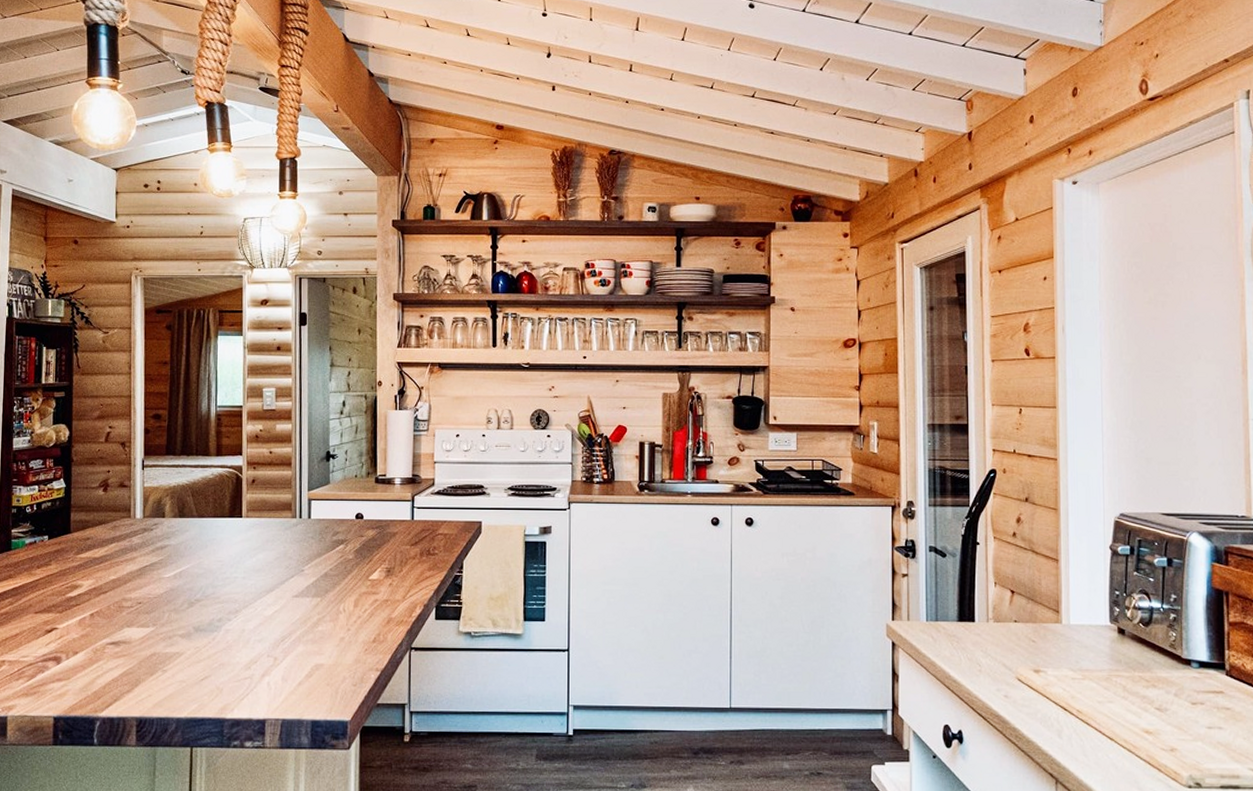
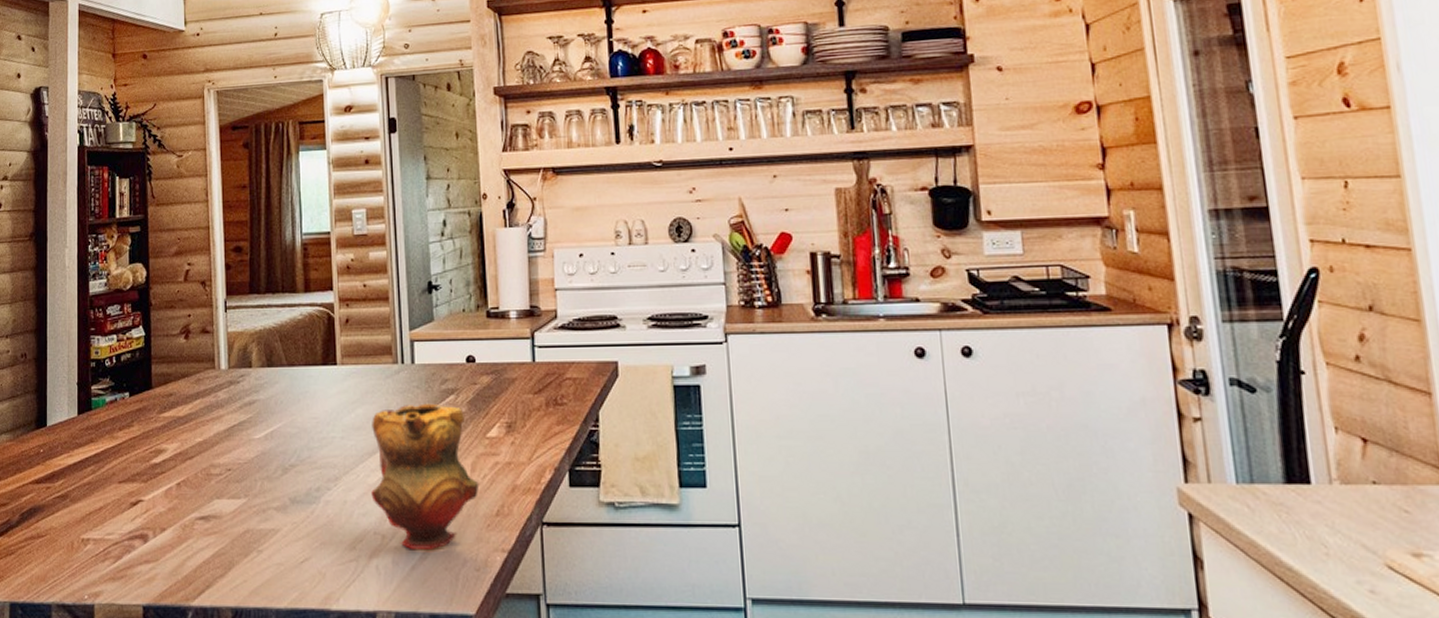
teapot: none [267,551,360,669] -> present [371,403,479,549]

